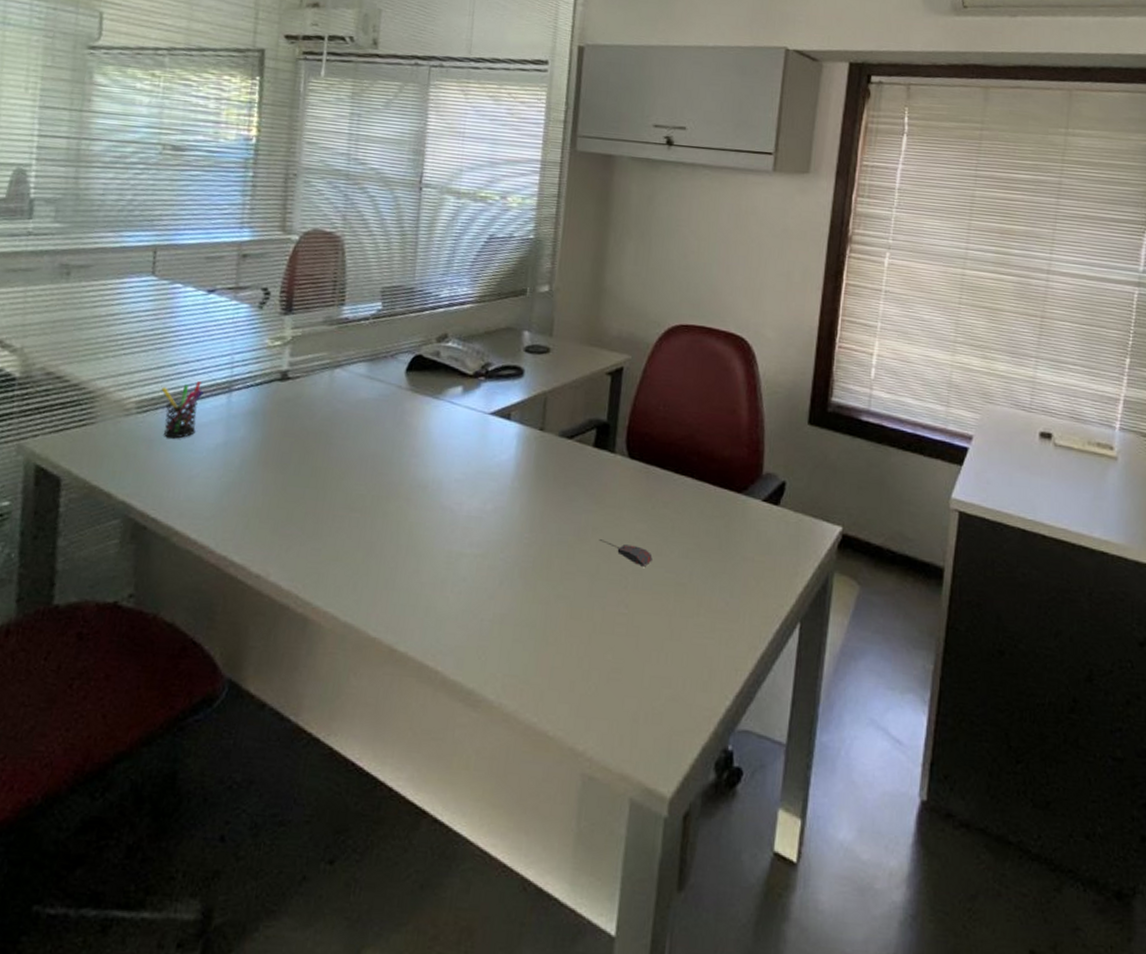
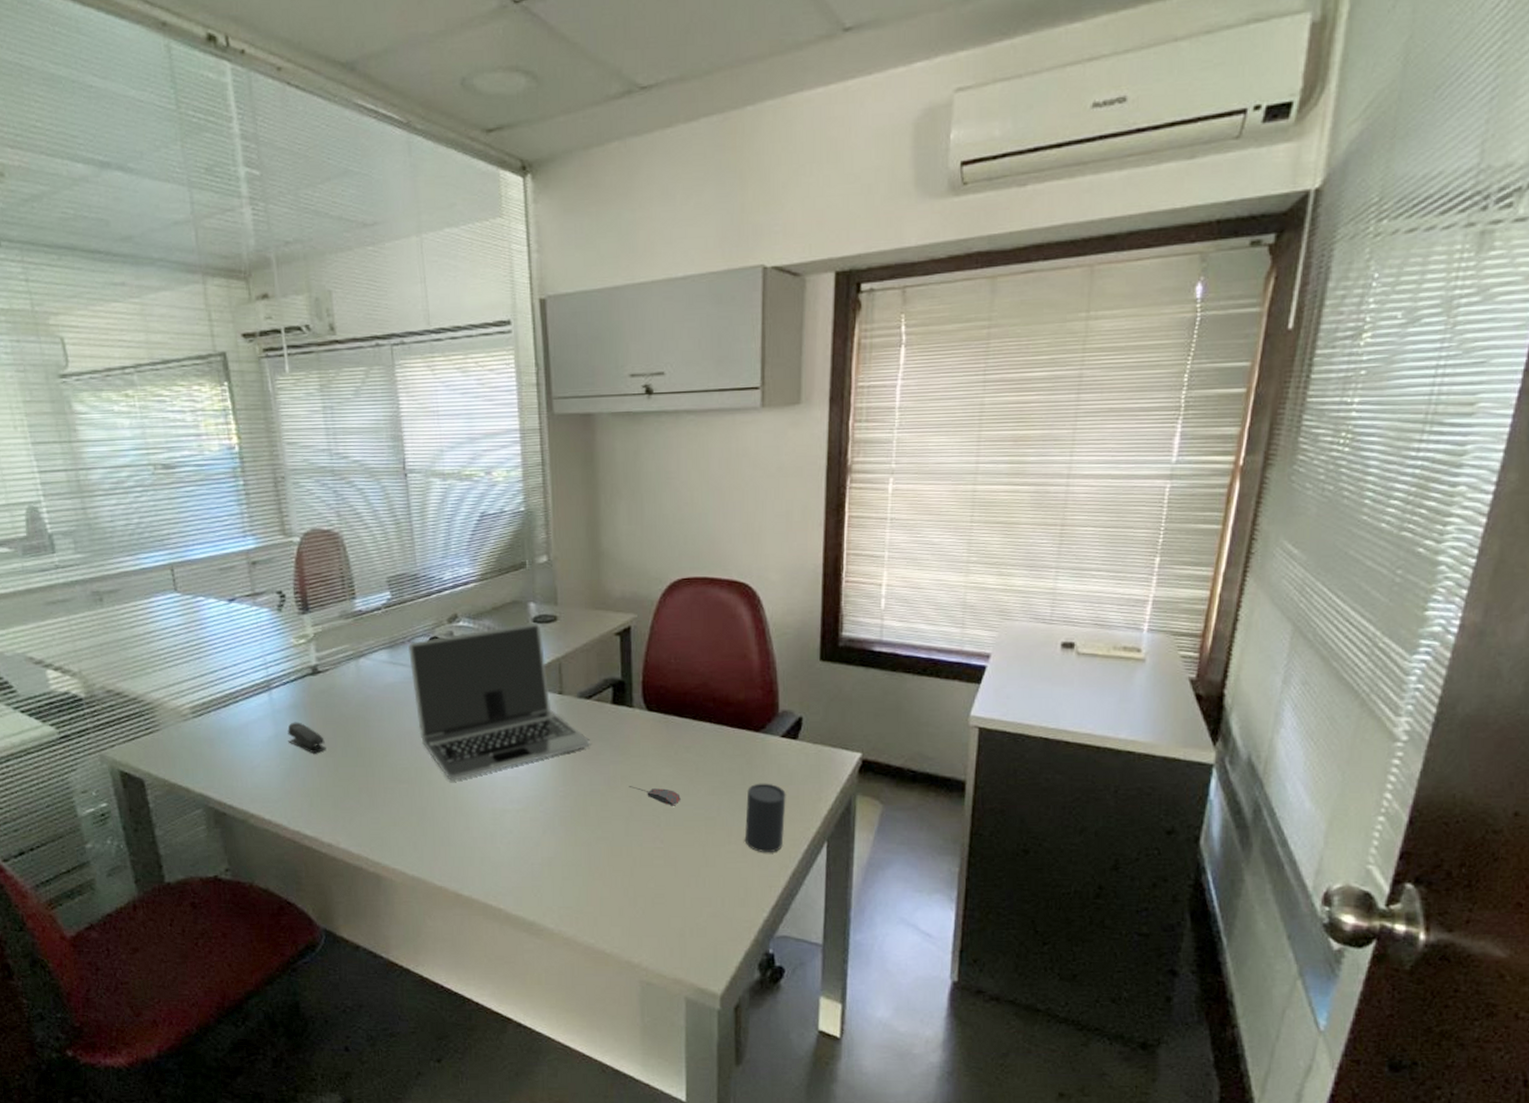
pen holder: present [161,381,204,439] -> none [209,684,247,736]
stapler: none [237,430,279,468] -> present [287,722,326,753]
laptop: none [384,352,565,515] -> present [407,622,590,781]
cup: none [714,549,762,630] -> present [744,783,786,852]

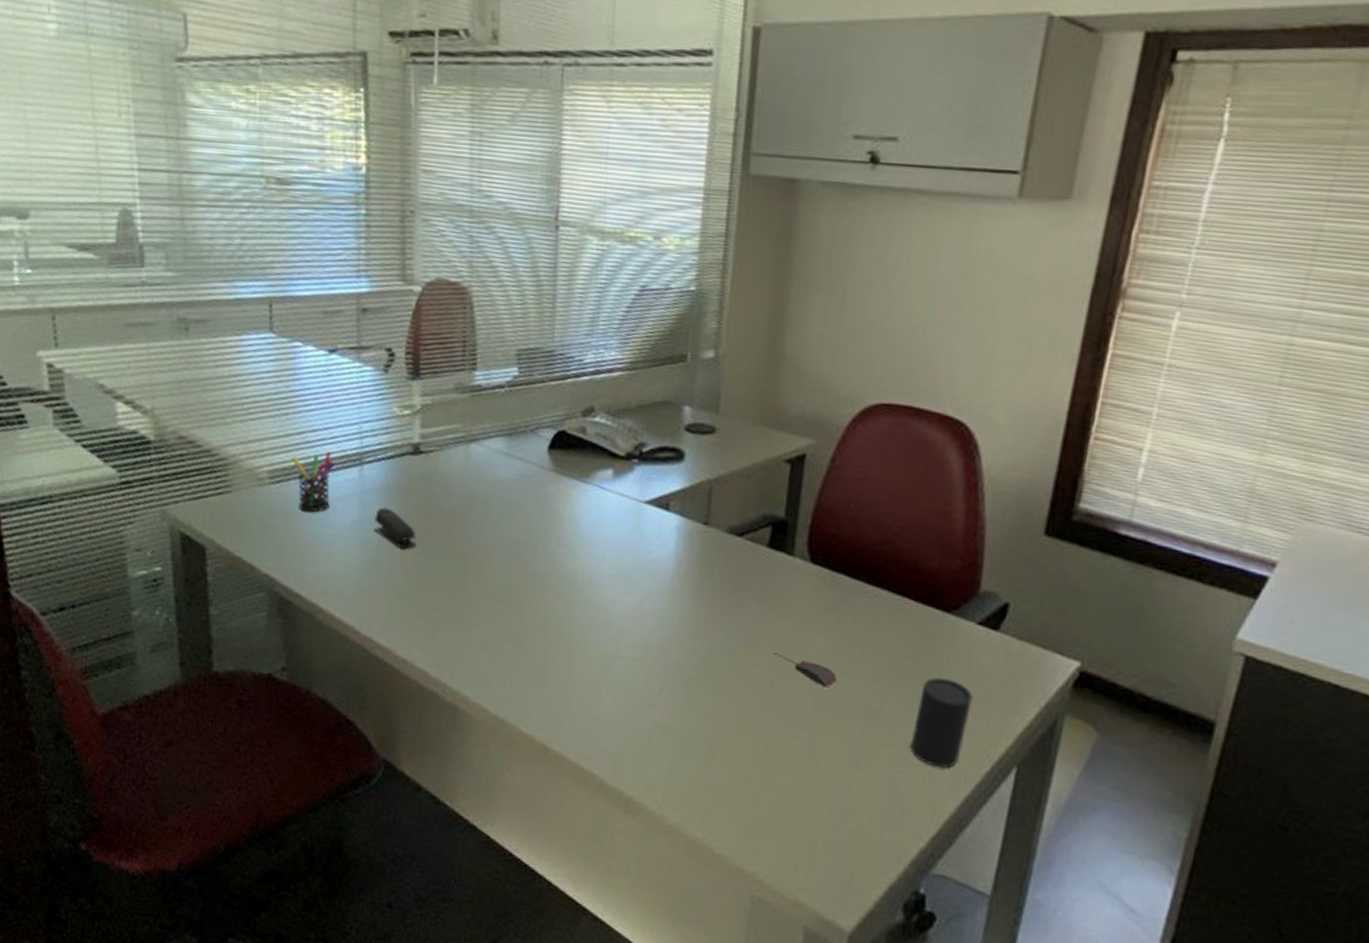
pen holder: none [209,684,247,736] -> present [292,451,335,512]
laptop: present [407,622,590,781] -> none [528,431,734,610]

